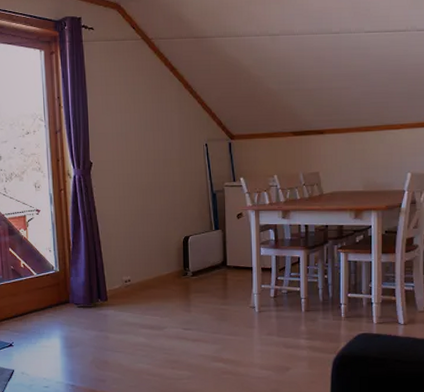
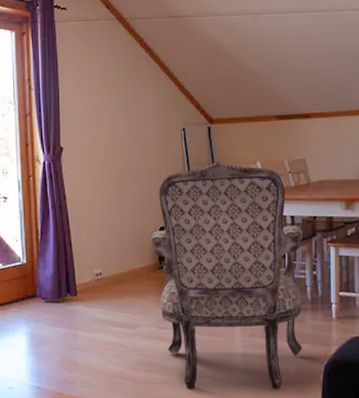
armchair: none [176,175,316,384] -> present [151,161,303,389]

